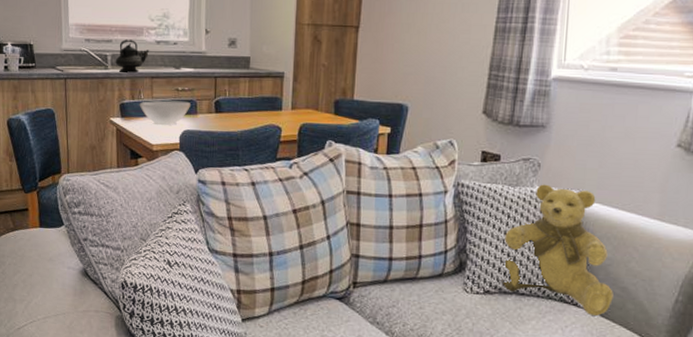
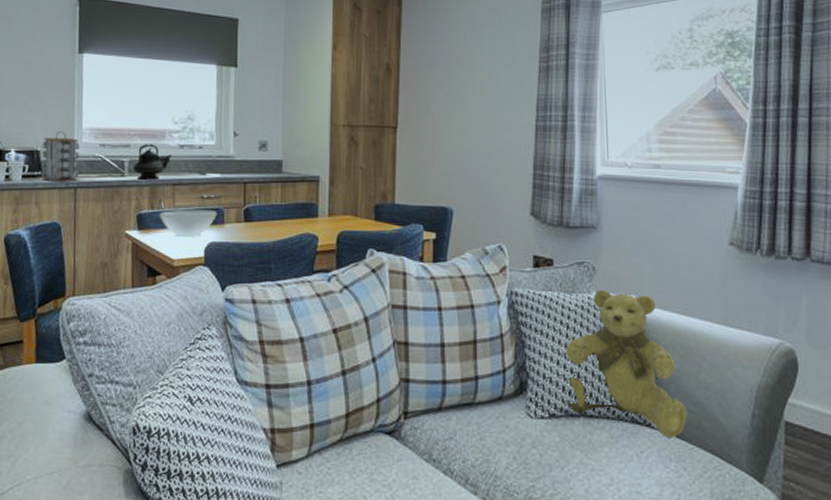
spice rack: none [34,26,68,74] -> present [41,130,80,182]

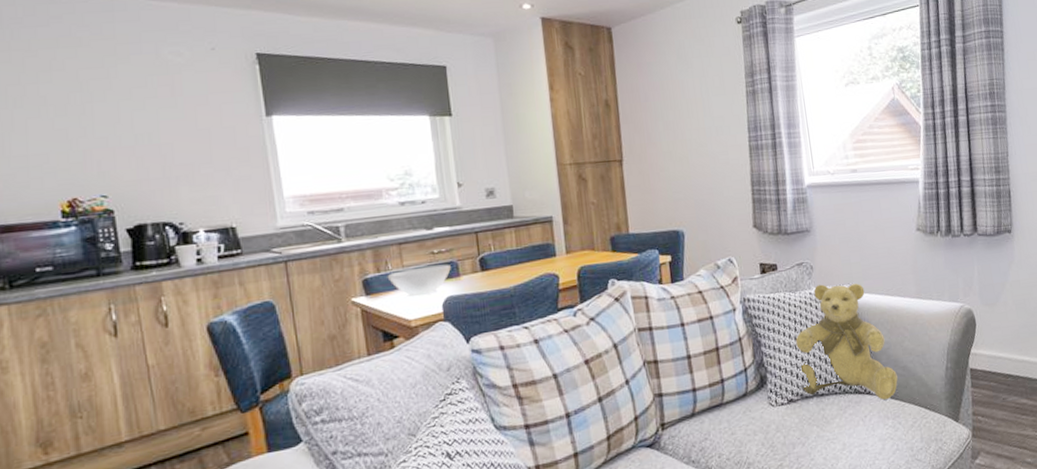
spice rack: present [41,130,80,182] -> none [237,202,288,260]
teapot: present [133,144,171,181] -> none [350,205,392,244]

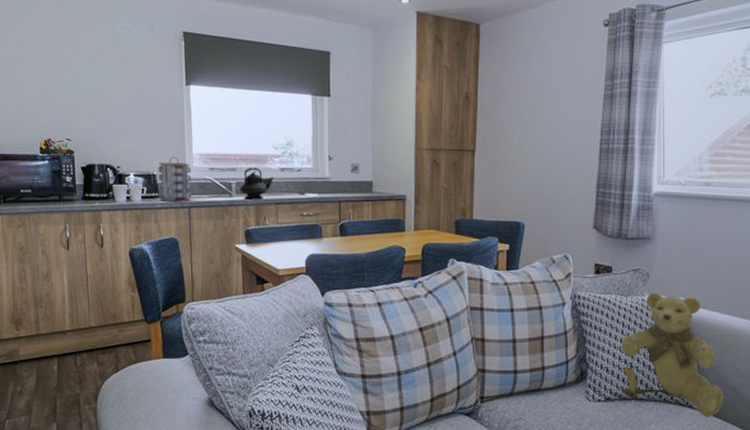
spice rack: none [237,202,288,260] -> present [157,156,192,202]
teapot: none [350,205,392,244] -> present [240,168,273,201]
bowl: present [387,264,451,297] -> none [264,226,316,251]

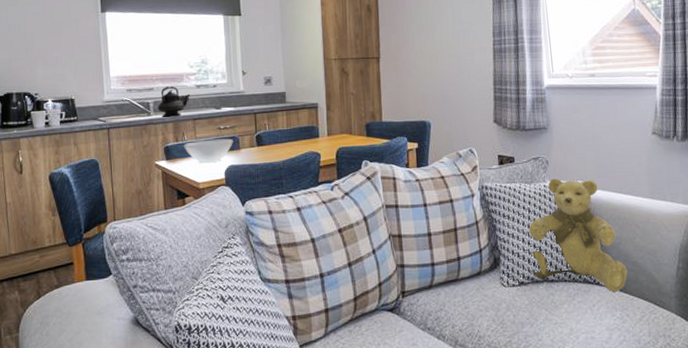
spice rack: present [157,156,192,202] -> none [76,80,110,125]
bowl: none [264,226,316,251] -> present [183,138,233,164]

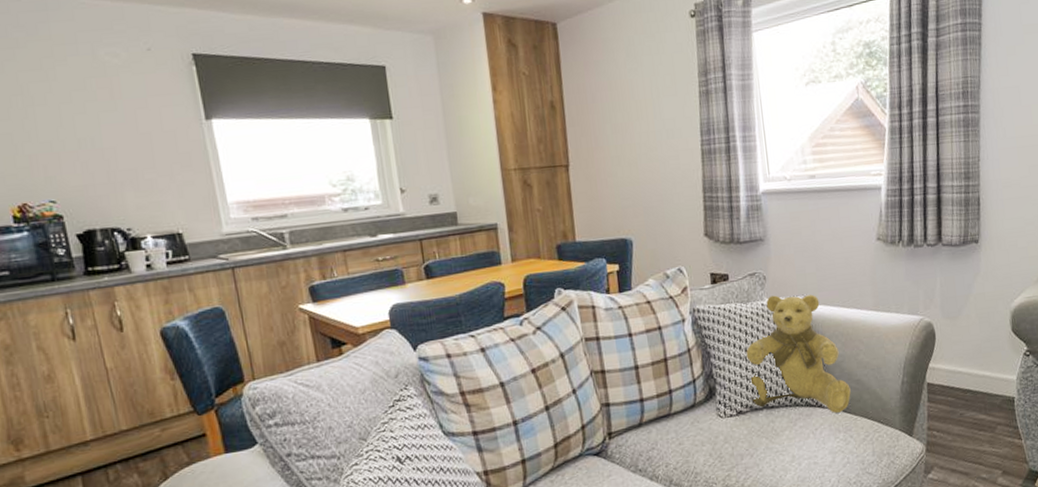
teapot: present [157,86,190,118] -> none [295,211,336,251]
bowl: present [183,138,233,164] -> none [333,271,396,304]

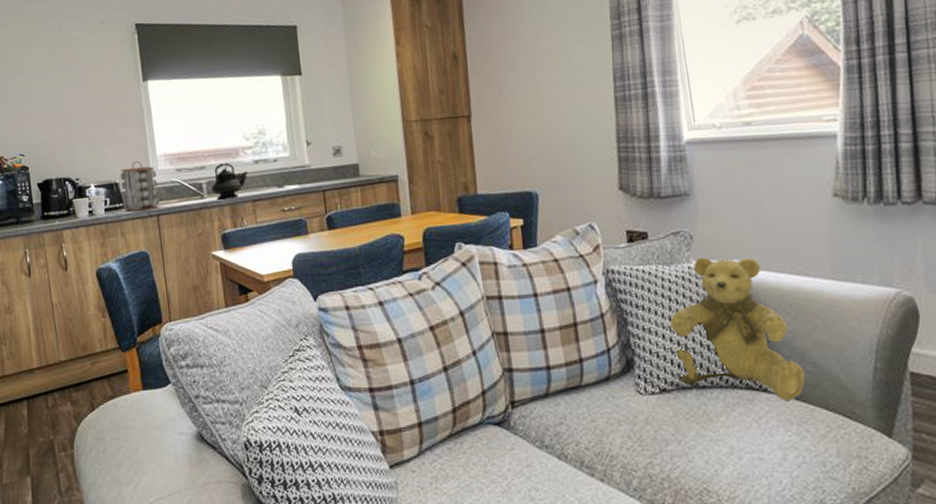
spice rack: none [183,208,234,266] -> present [120,160,160,213]
teapot: none [295,211,336,251] -> present [211,163,248,201]

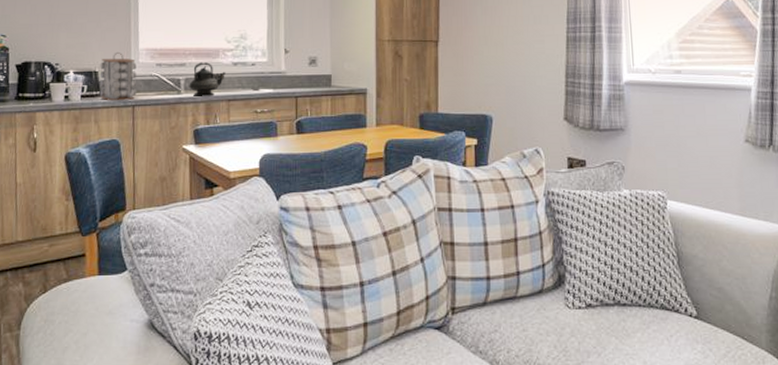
teddy bear: present [670,257,806,400] -> none [599,187,712,321]

